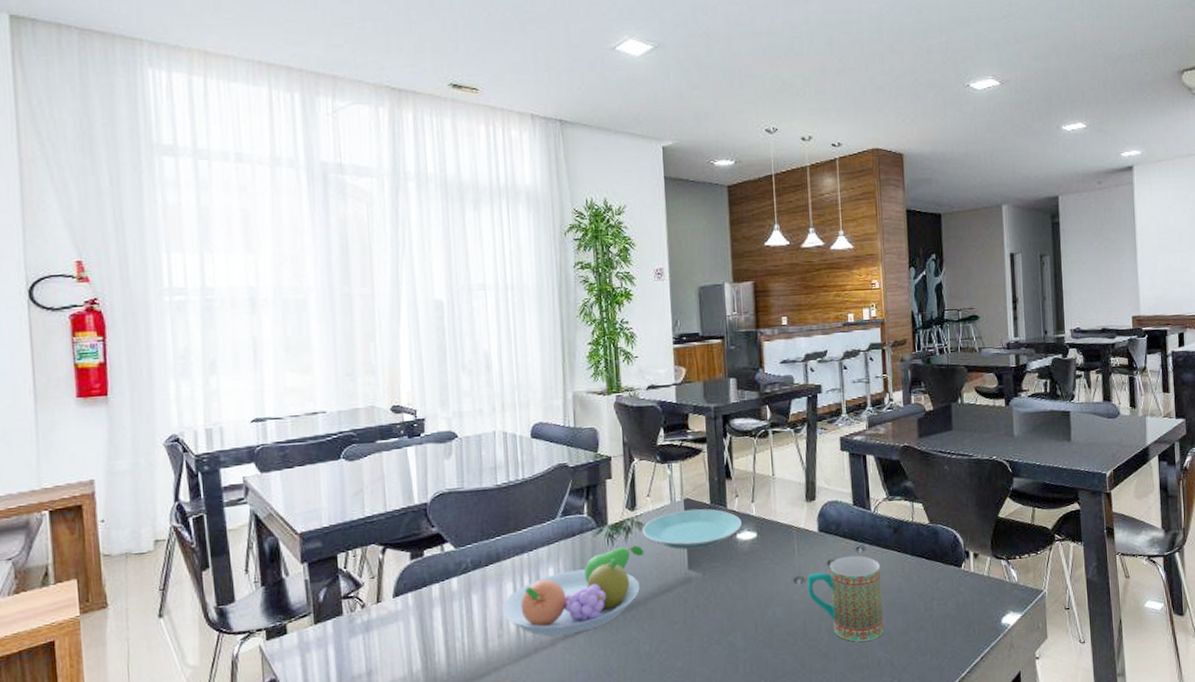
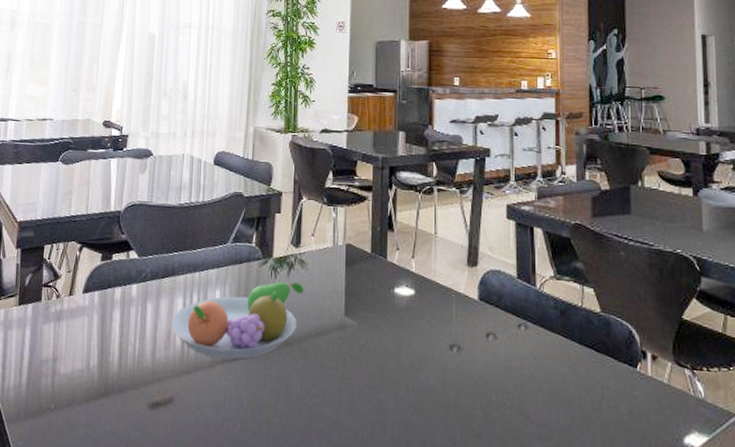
plate: present [642,508,742,550] -> none [303,255,400,297]
mug: present [807,555,884,642] -> none [463,331,544,430]

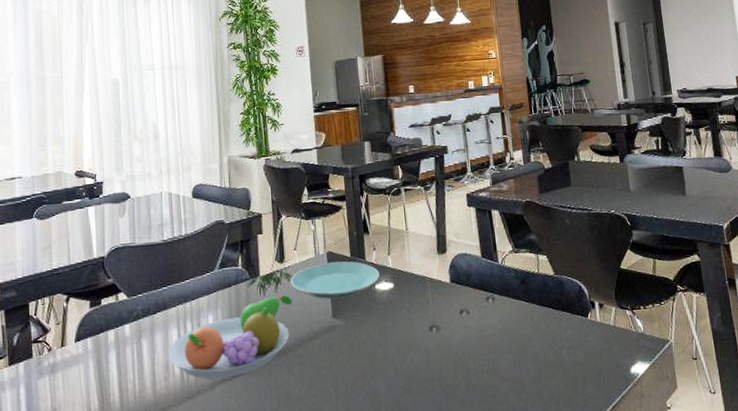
plate: none [303,255,400,297] -> present [290,261,380,299]

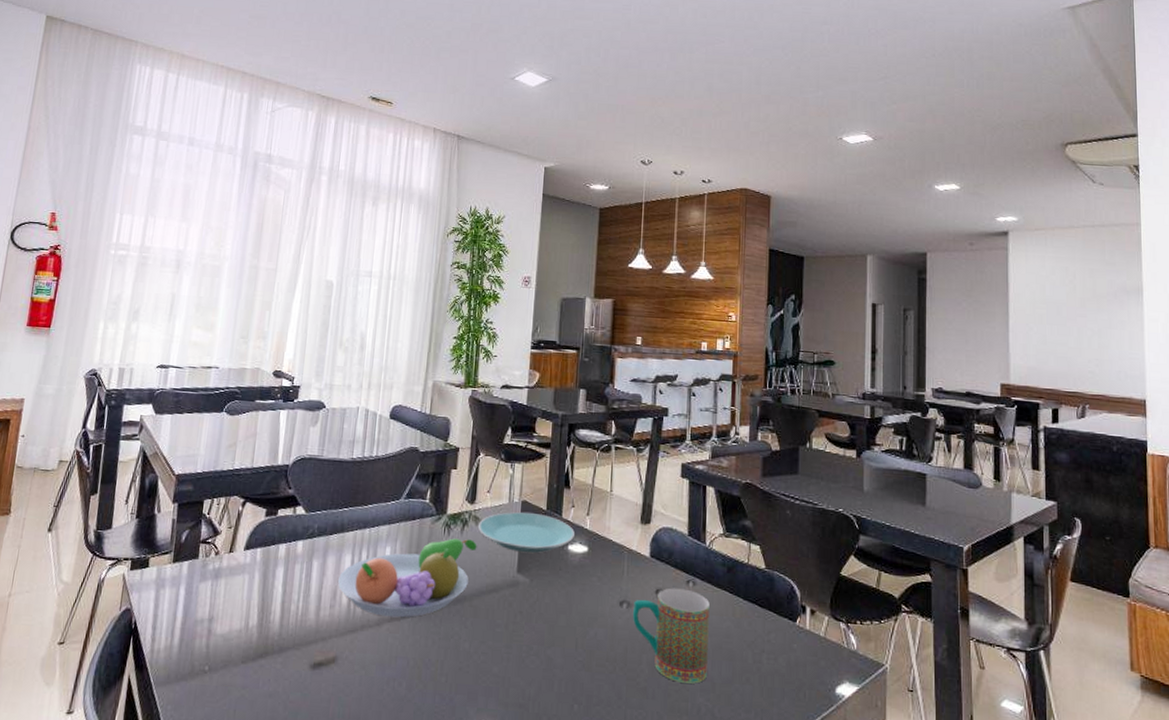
mug: none [442,305,517,389] -> present [632,587,710,684]

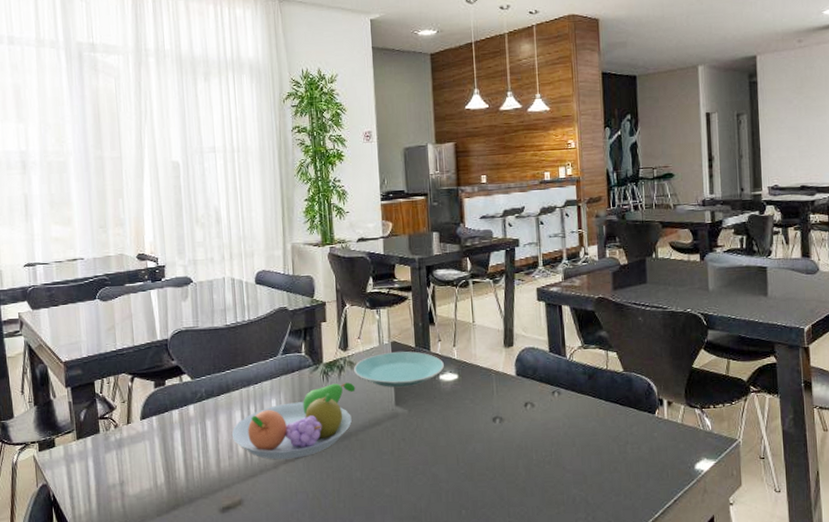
mug: present [632,587,710,684] -> none [505,399,578,479]

